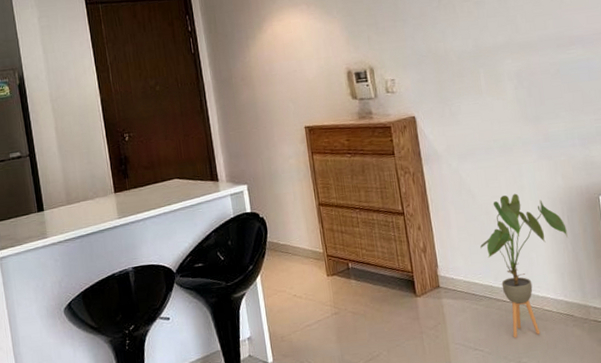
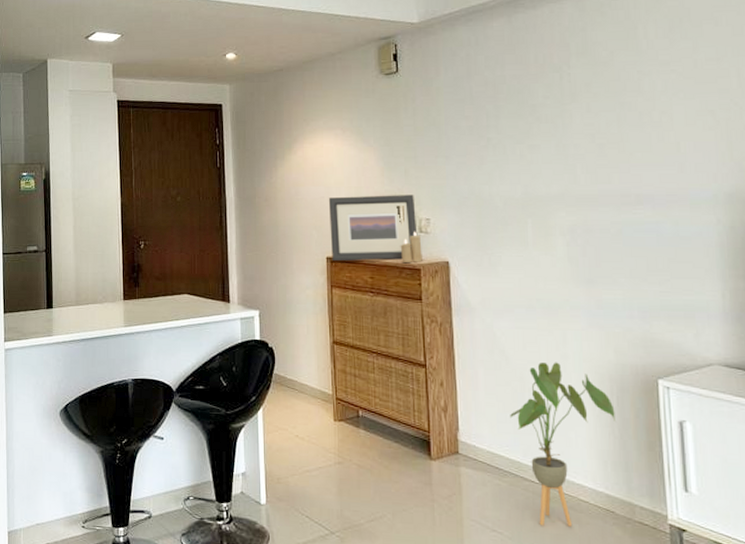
picture frame: none [300,59,385,130] -> present [328,195,418,262]
candle: none [370,93,392,123] -> present [400,232,422,264]

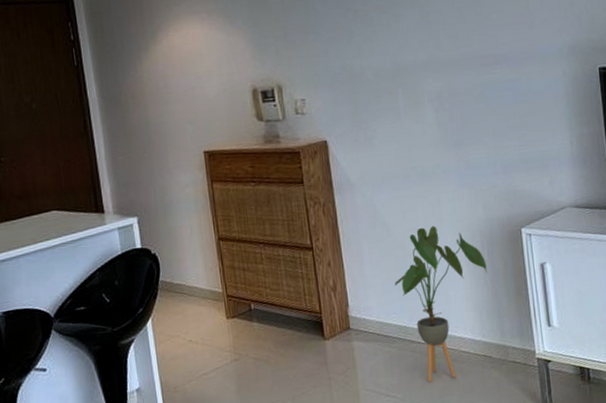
picture frame: present [328,195,418,262] -> none [200,76,294,155]
candle: present [400,232,422,264] -> none [277,114,301,148]

